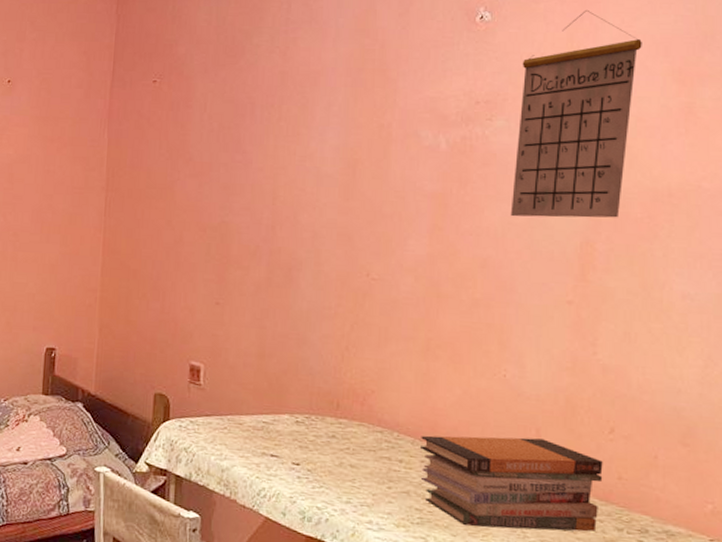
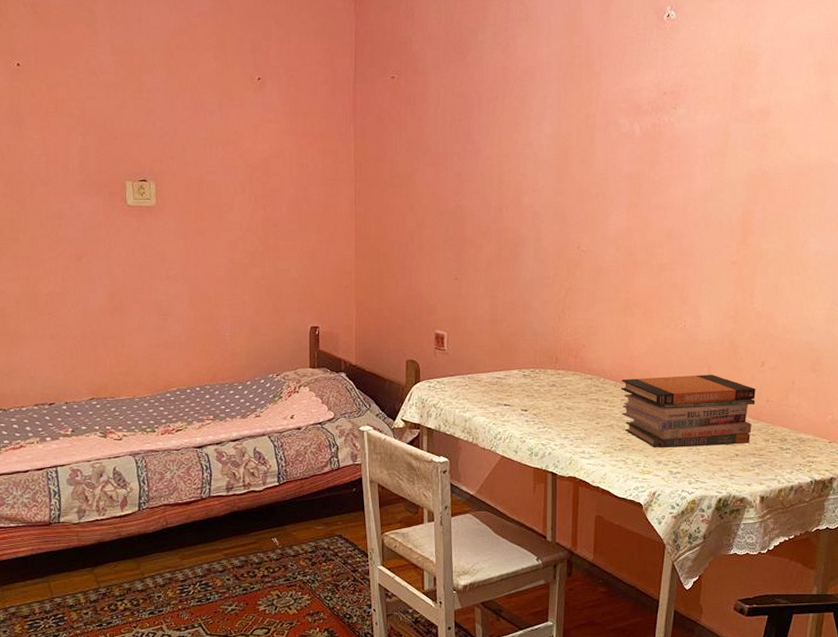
calendar: present [510,9,642,218] -> none [690,9,793,193]

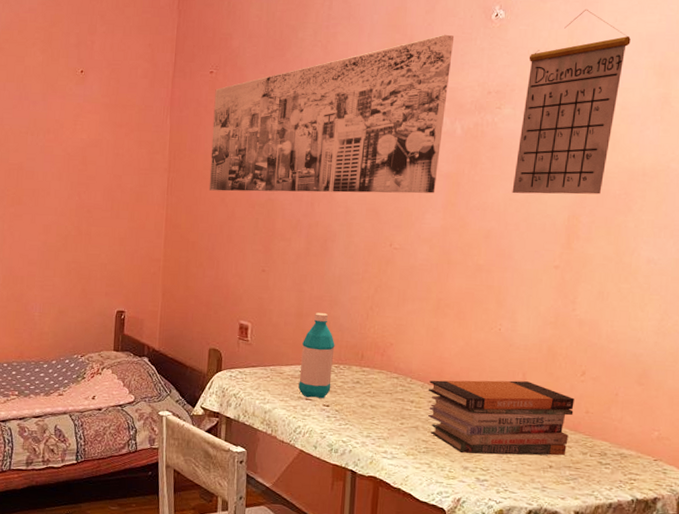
wall art: none [397,35,629,200] -> present [208,34,455,194]
water bottle: none [497,318,530,403] -> present [298,313,335,399]
calendar: none [690,9,793,193] -> present [512,9,631,195]

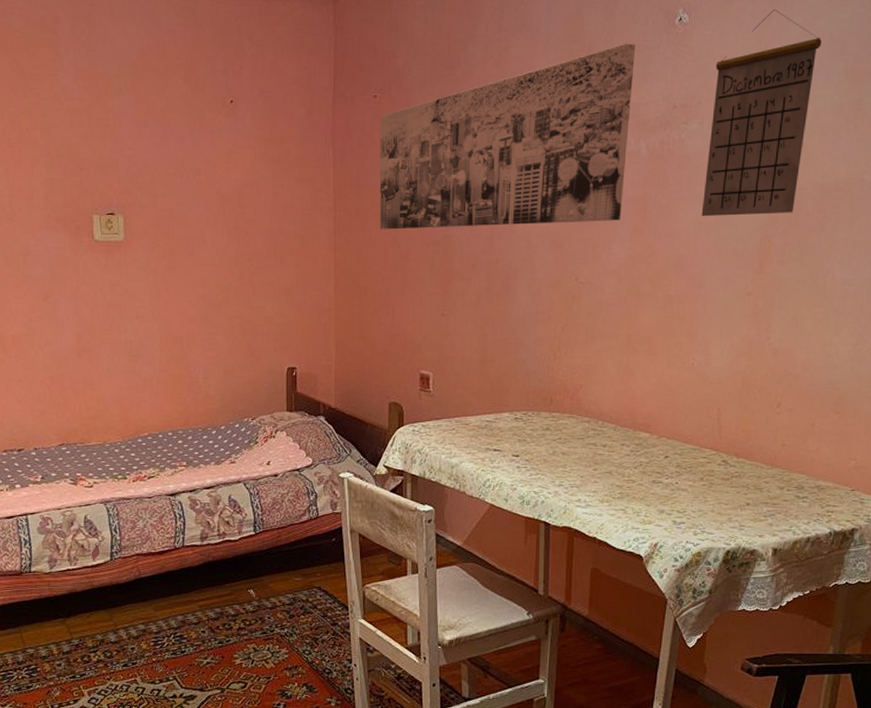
water bottle: present [298,313,335,399] -> none [486,357,522,448]
book stack: present [427,380,574,456] -> none [620,417,770,497]

